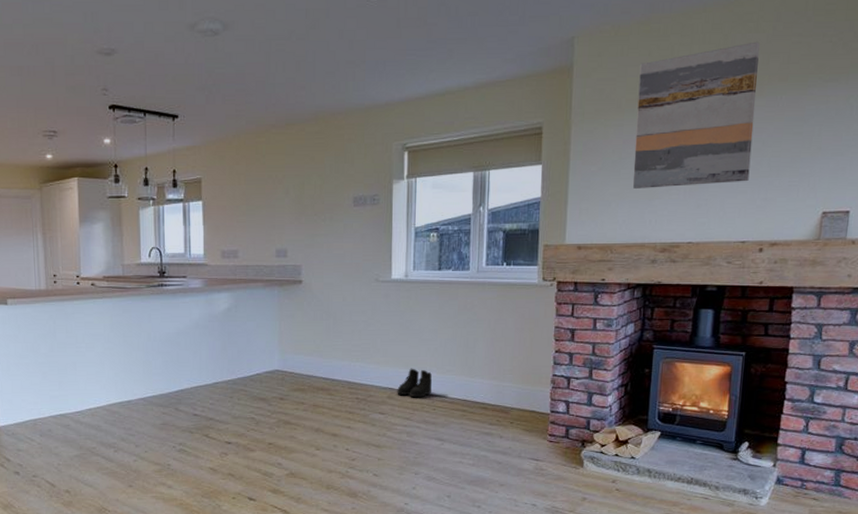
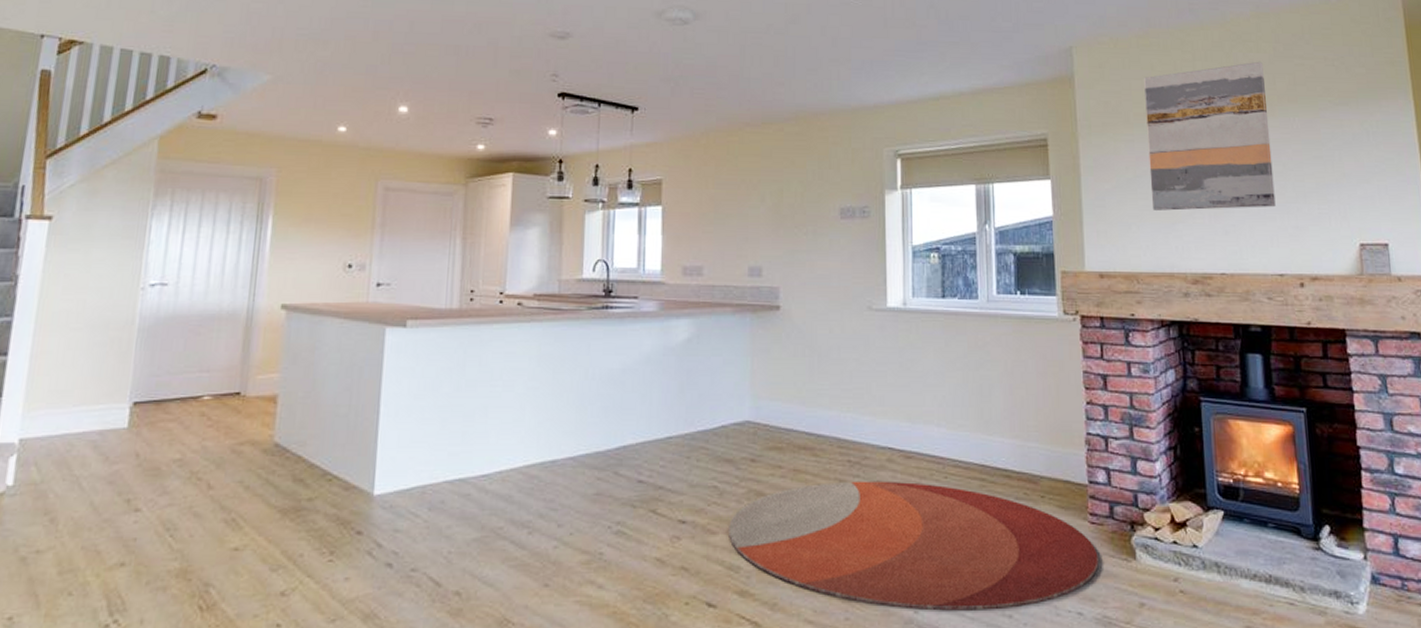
rug: none [264,412,553,503] -> present [729,481,1099,611]
boots: present [397,368,432,398] -> none [898,421,941,462]

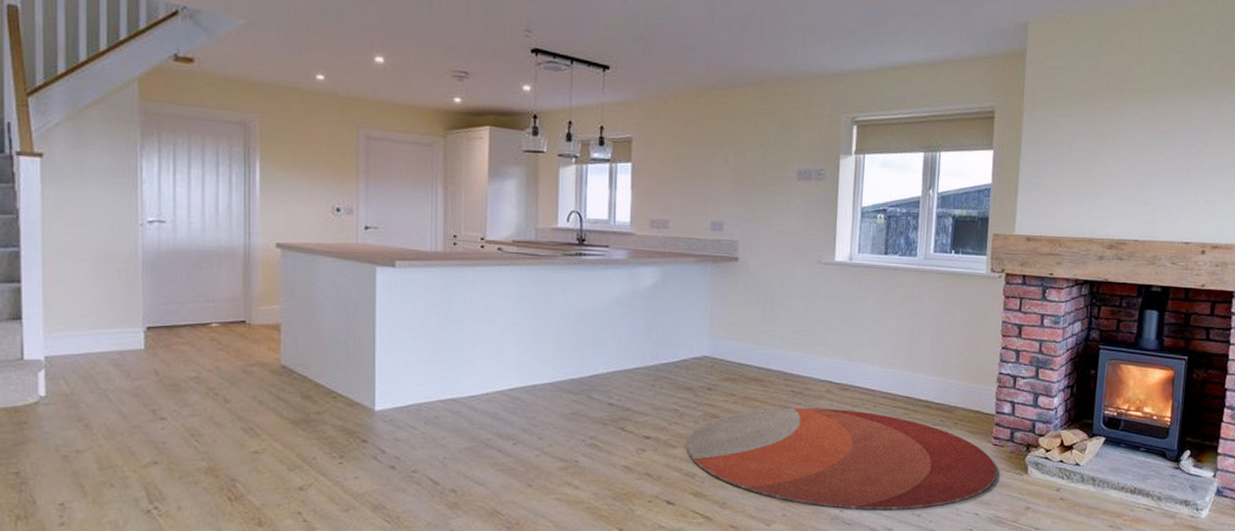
wall art: present [1144,61,1276,211] -> none [1081,43,1204,183]

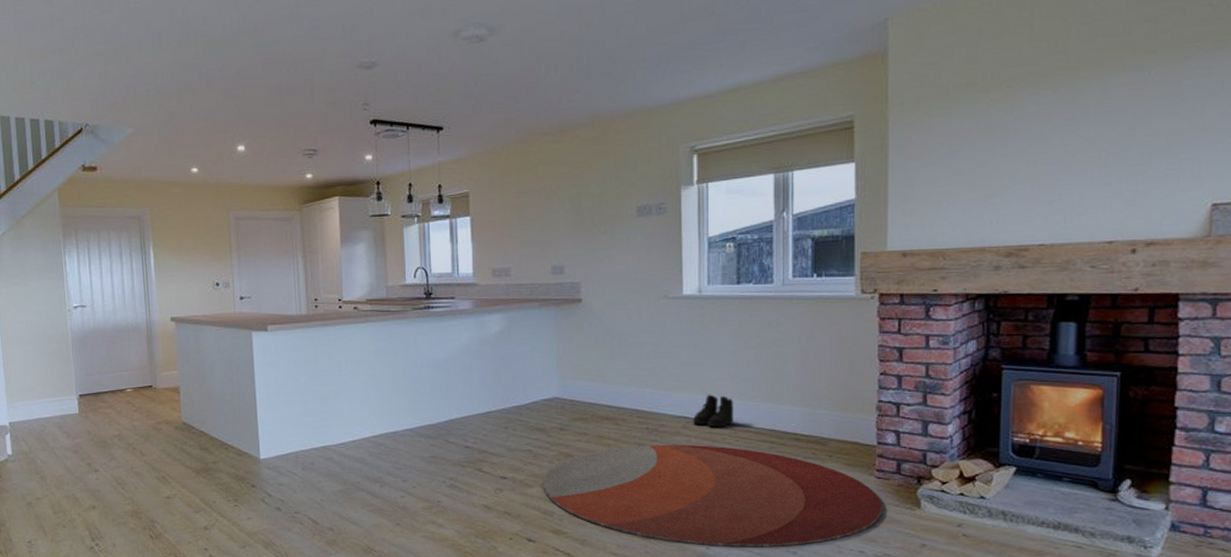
boots: none [836,360,874,393] -> present [693,394,733,428]

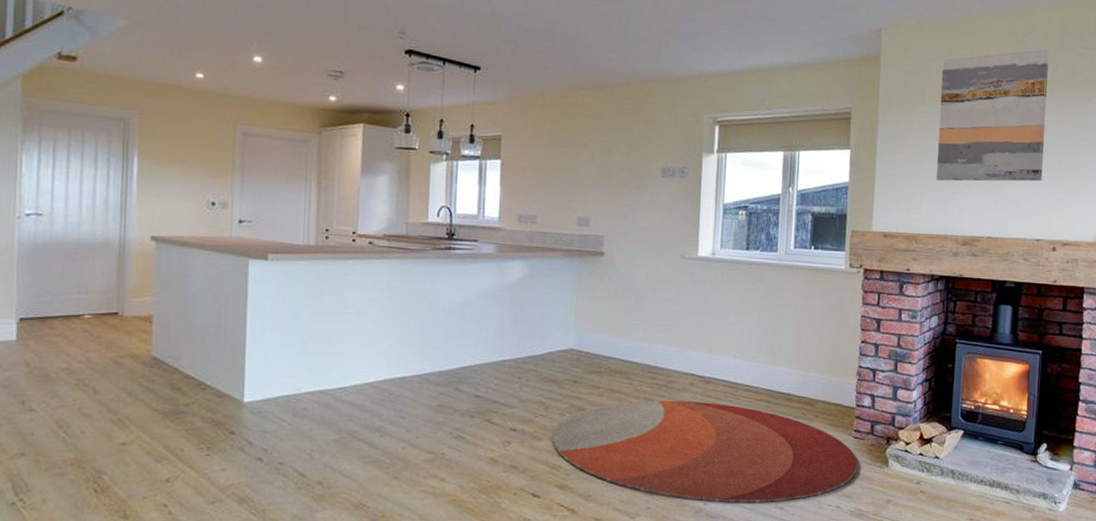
boots: present [693,394,733,428] -> none [699,353,736,386]
wall art: none [966,10,1118,185] -> present [935,49,1049,182]

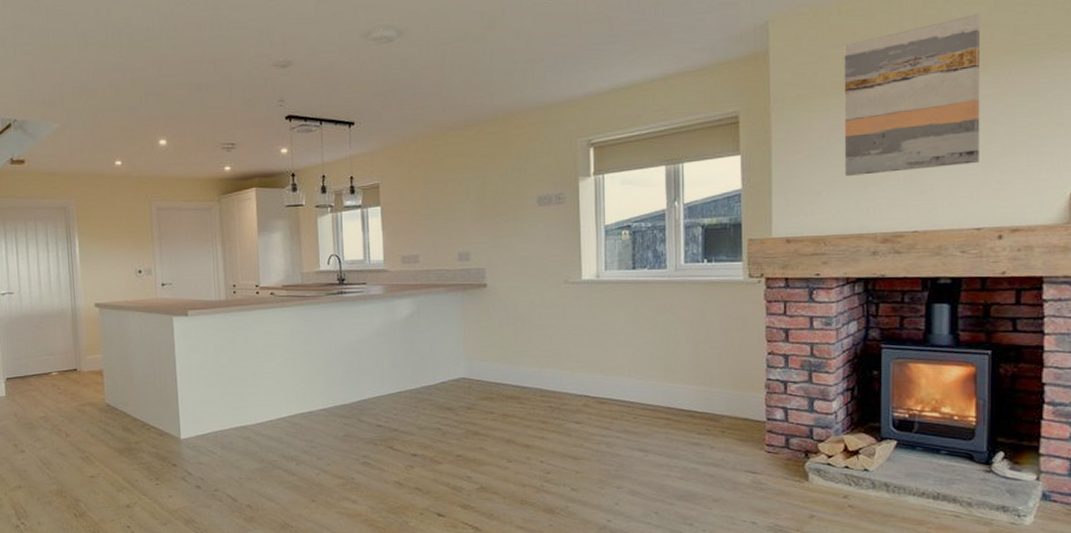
rug: present [552,400,858,503] -> none [451,421,773,520]

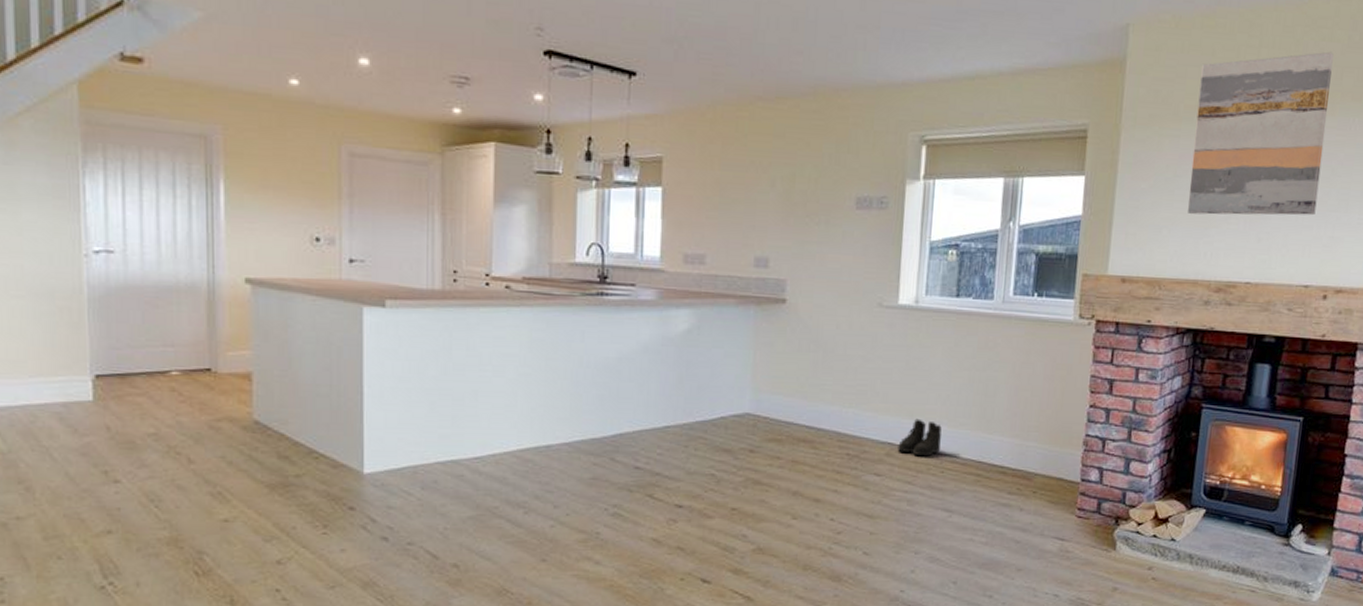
boots: none [593,374,631,406] -> present [897,418,942,457]

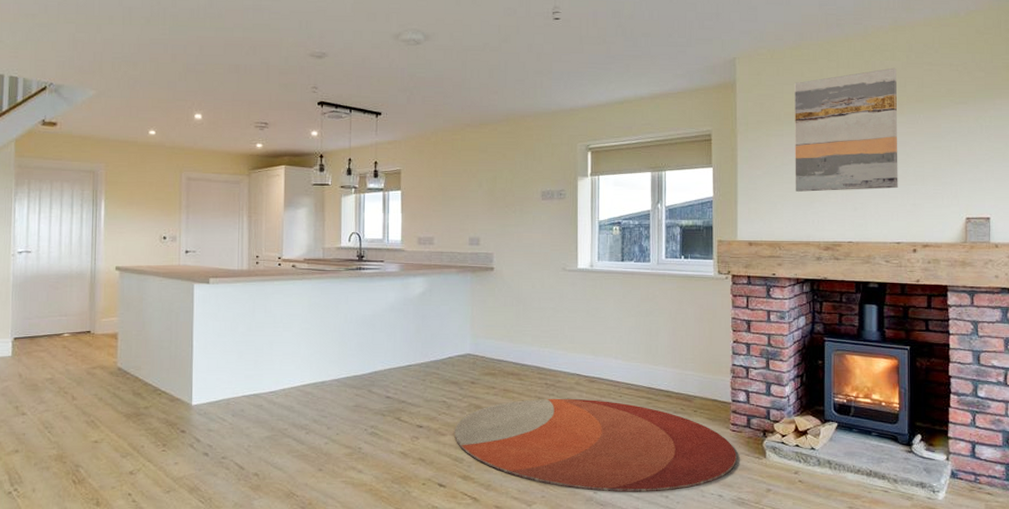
rug: none [724,472,1081,591] -> present [454,398,737,492]
boots: present [897,418,942,457] -> none [584,355,617,385]

